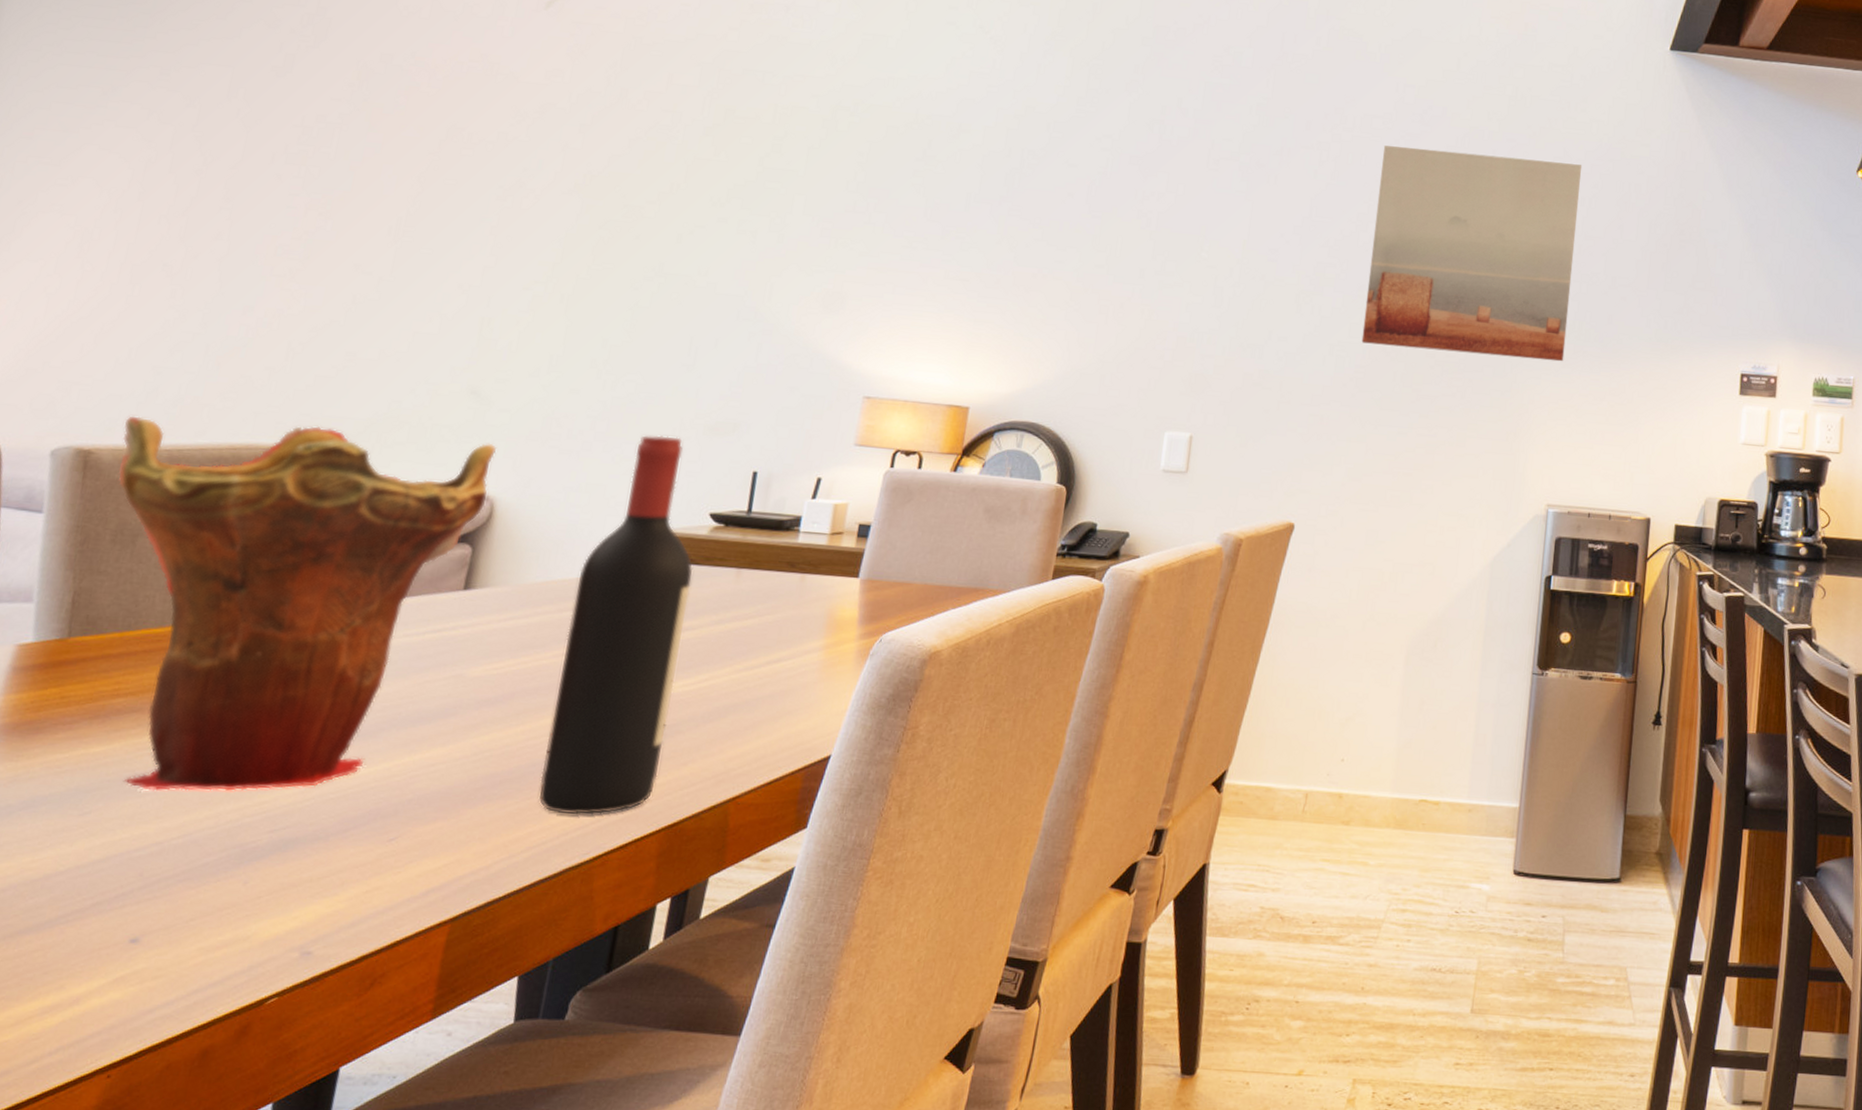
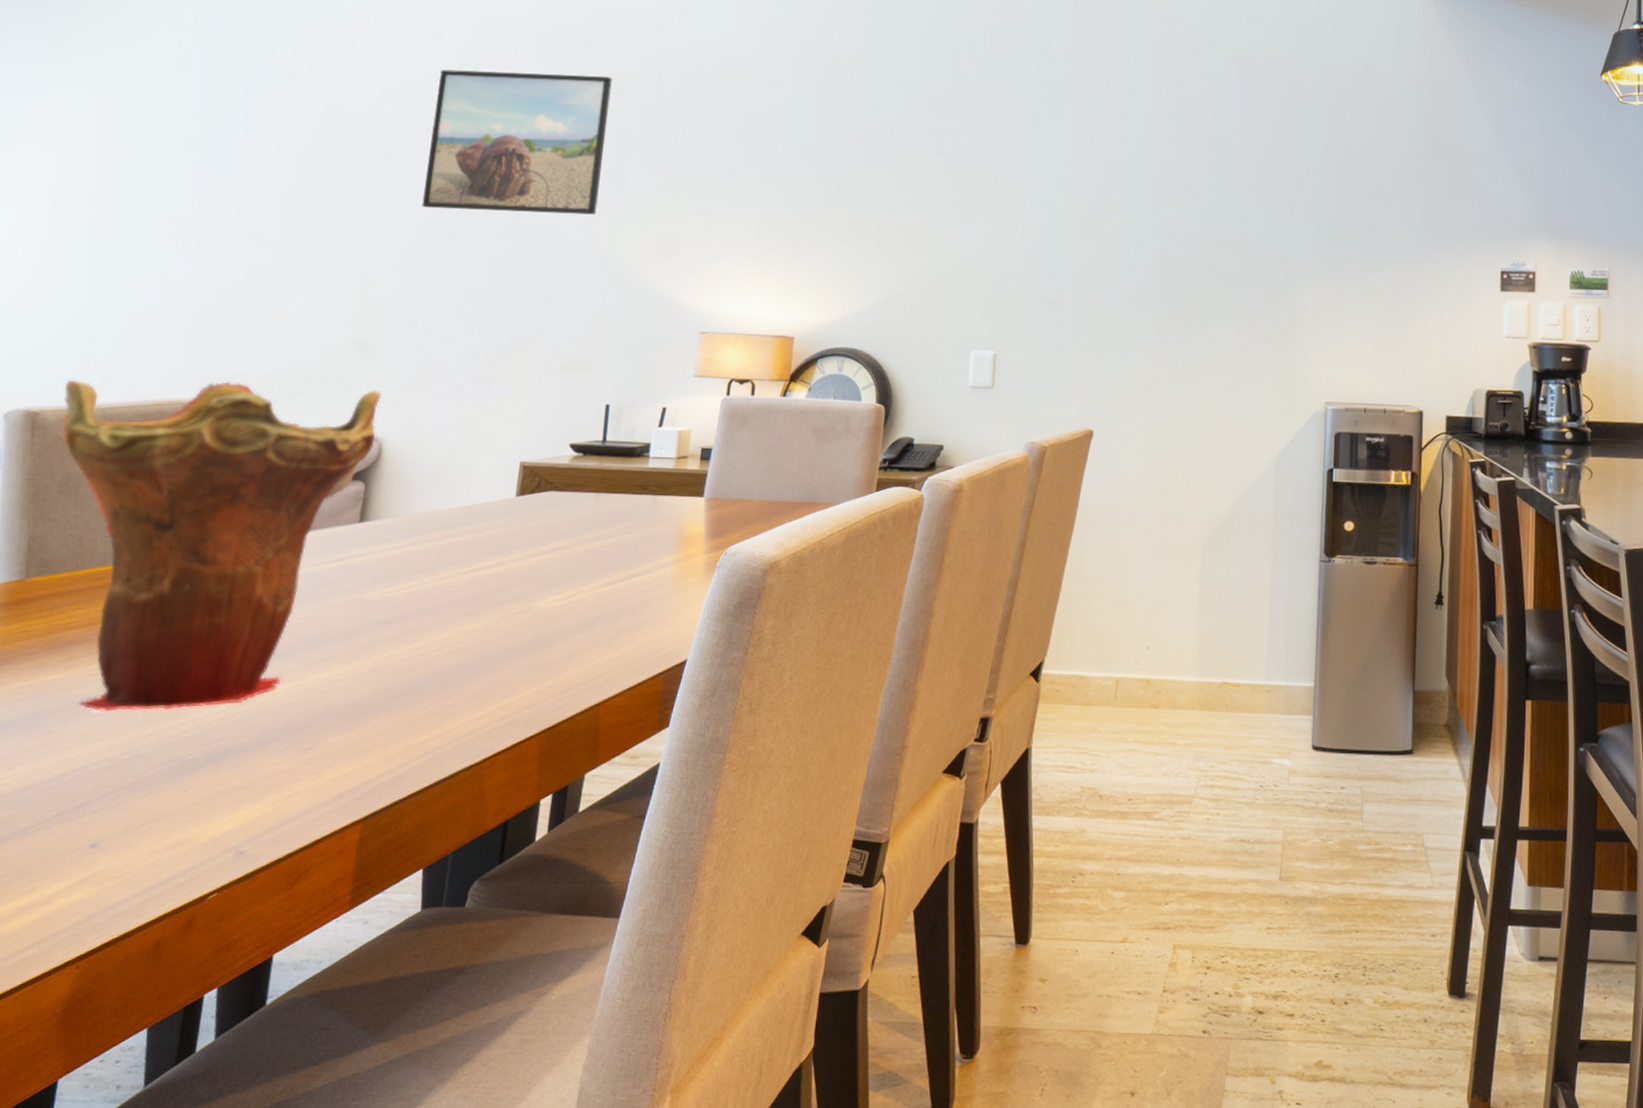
wine bottle: present [539,435,694,815] -> none [433,376,558,721]
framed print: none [553,91,778,262] -> present [421,69,612,215]
wall art: present [1361,145,1582,362] -> none [1146,76,1342,269]

